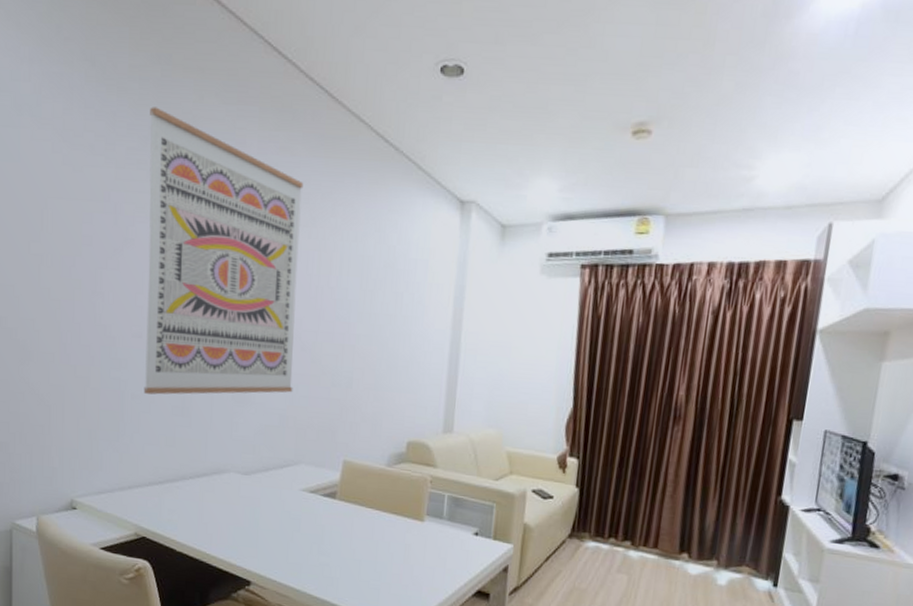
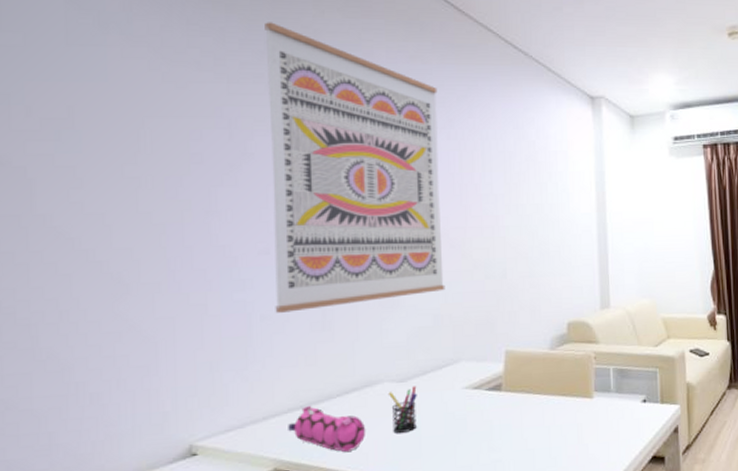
pencil case: none [148,482,212,531] -> present [288,405,366,453]
pen holder: none [233,480,259,522] -> present [388,386,417,433]

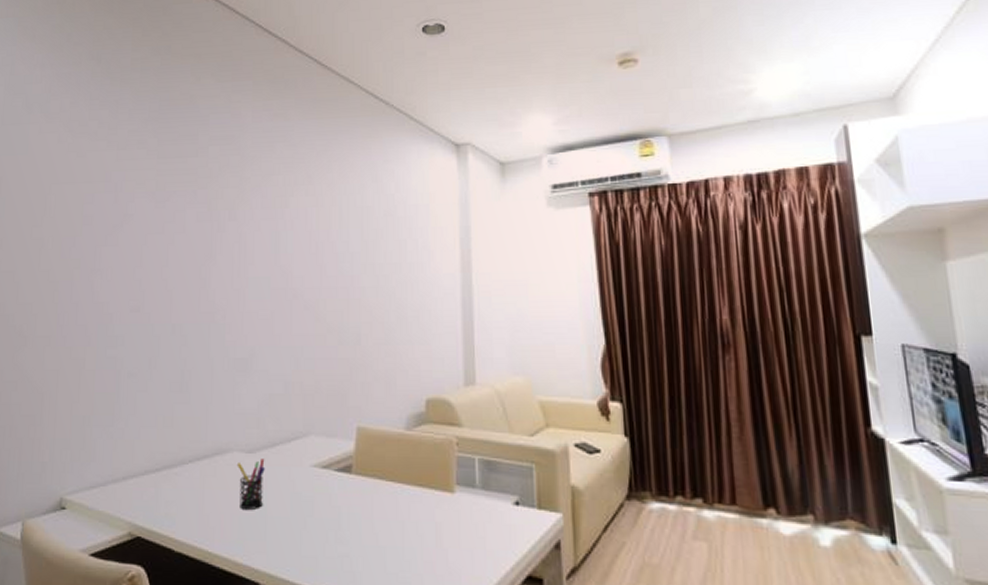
wall art: present [265,22,445,313] -> none [140,92,298,371]
pencil case: present [288,405,366,453] -> none [143,468,214,525]

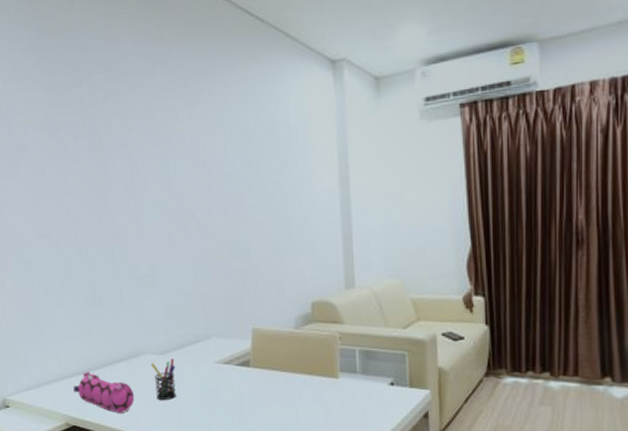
pencil case: none [143,468,214,525] -> present [73,371,135,414]

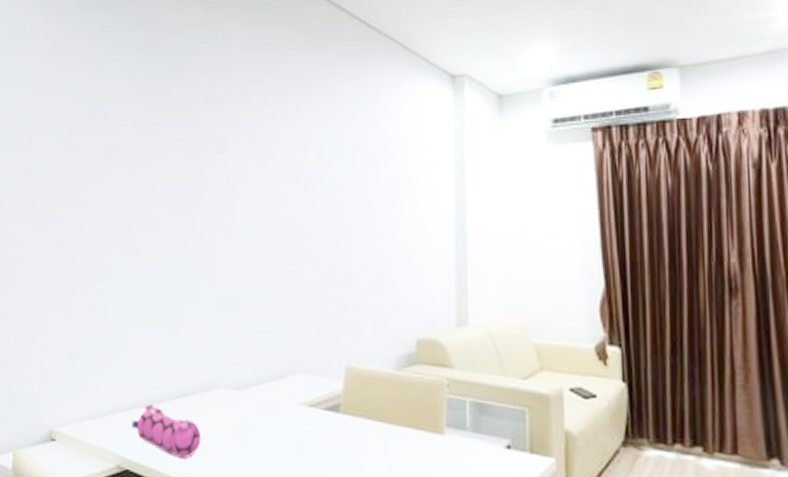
pen holder: present [150,358,176,400] -> none [224,396,252,446]

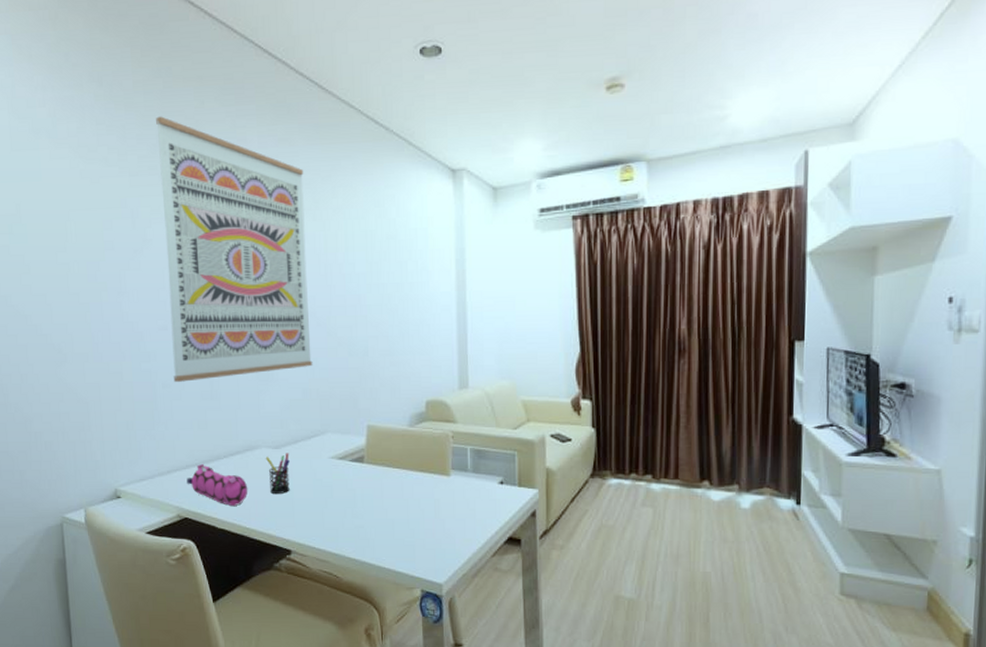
wall art: none [128,19,287,306] -> present [156,116,313,382]
pen holder: none [224,396,252,446] -> present [265,453,290,494]

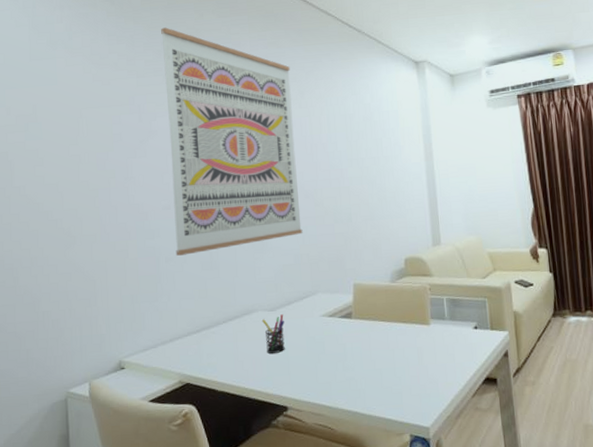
pencil case: present [186,463,248,507] -> none [188,329,246,369]

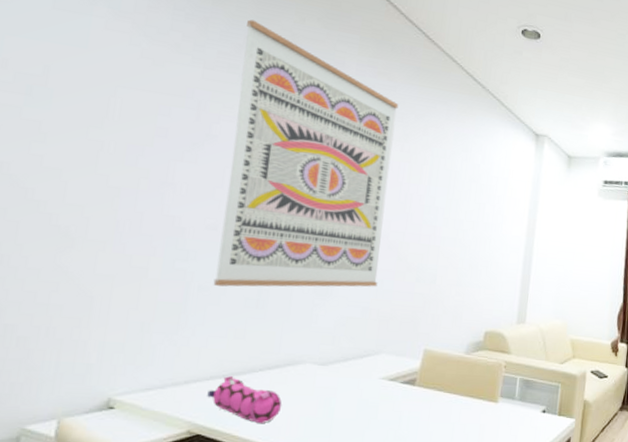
pencil case: none [188,329,246,369] -> present [207,375,282,424]
pen holder: present [261,314,285,354] -> none [307,370,337,412]

